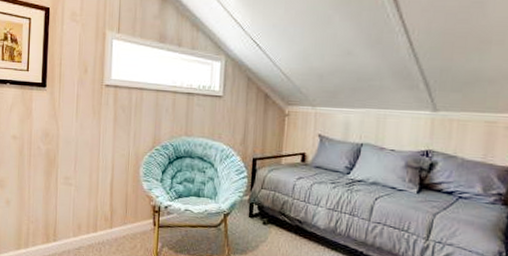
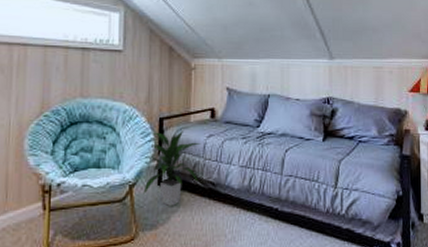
indoor plant: none [236,170,291,237] -> present [143,130,201,207]

